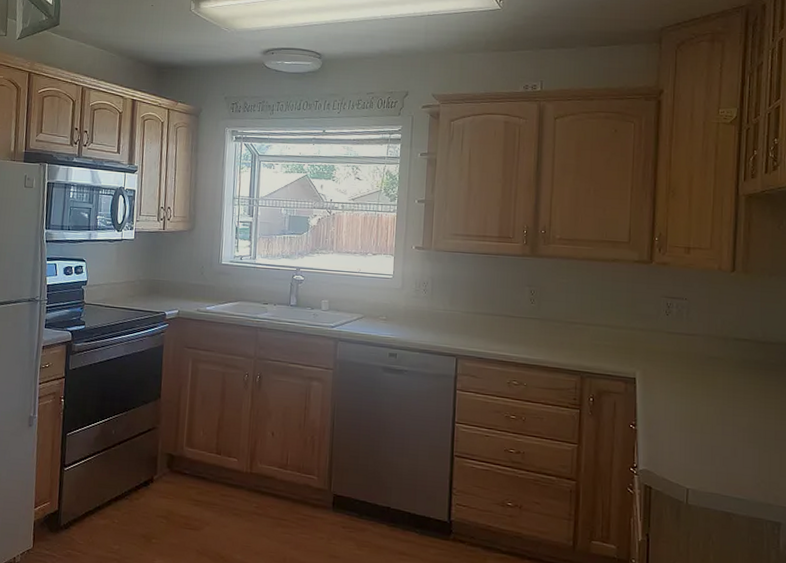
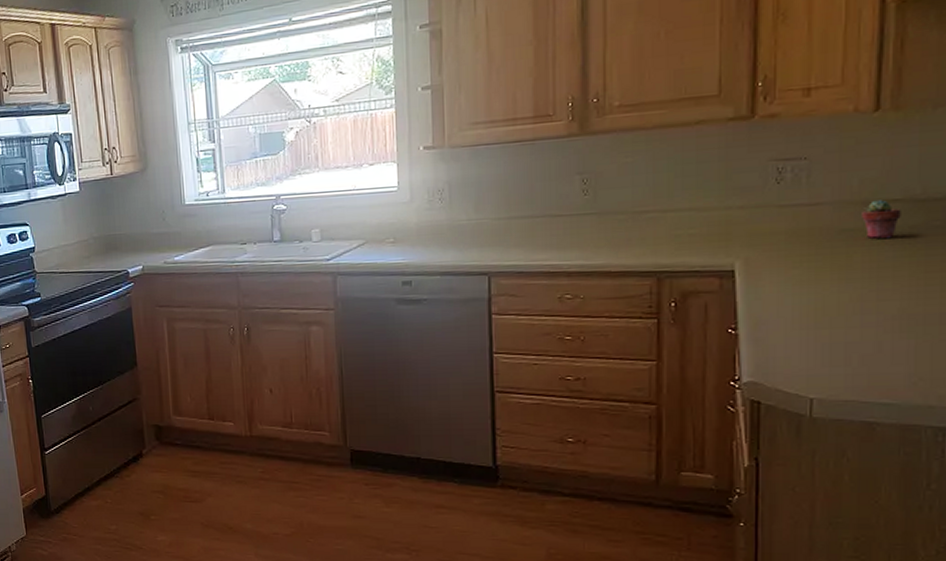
potted succulent: none [723,338,749,369] -> present [862,200,901,239]

